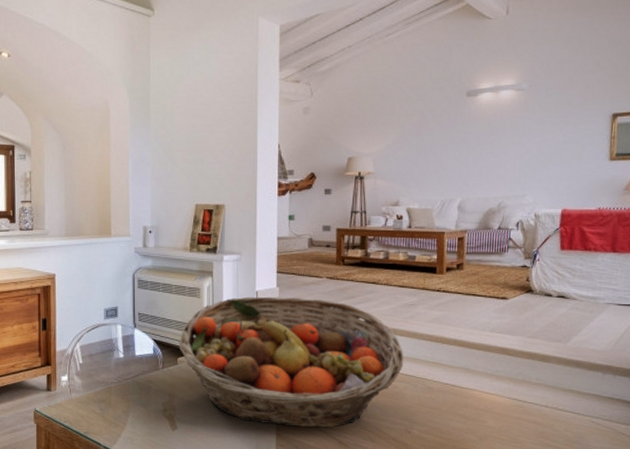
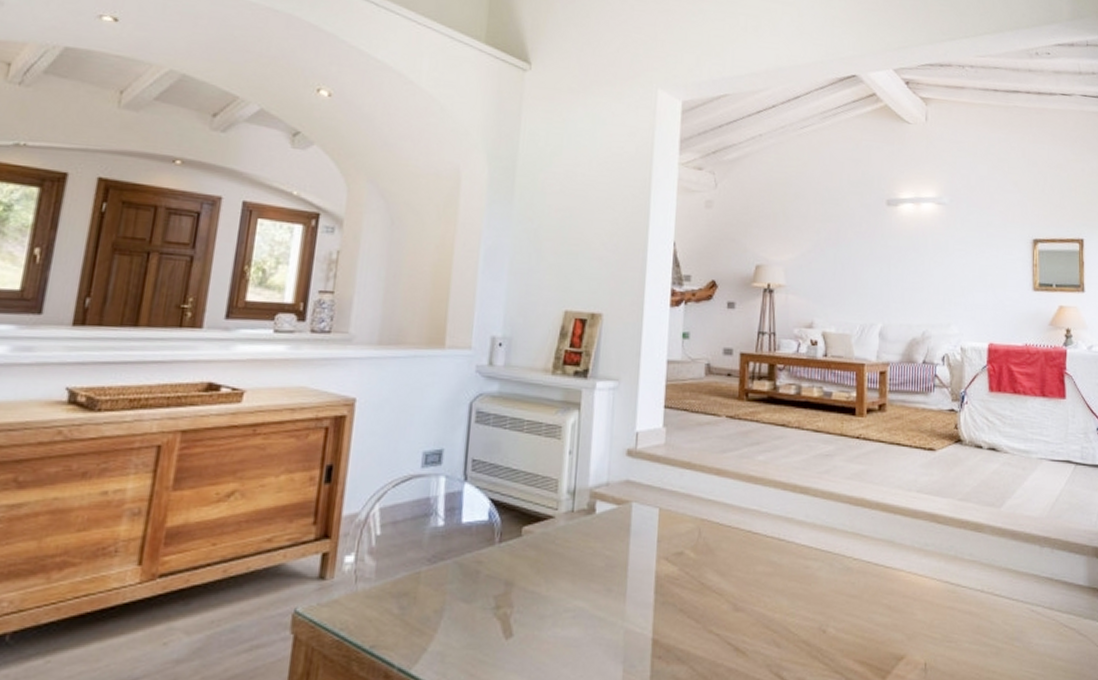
fruit basket: present [179,296,404,428] -> none [525,439,818,629]

